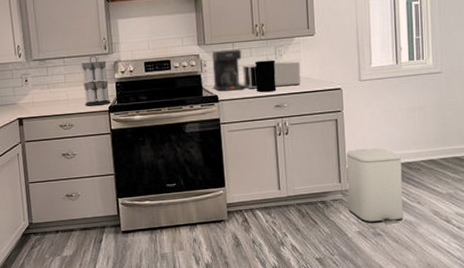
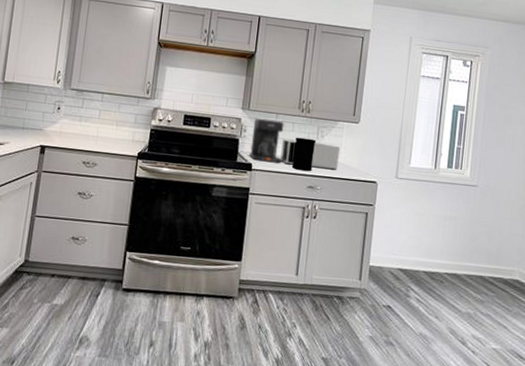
spice rack: present [81,55,110,106] -> none [114,96,146,150]
pedal bin: present [346,148,403,225] -> none [364,248,426,337]

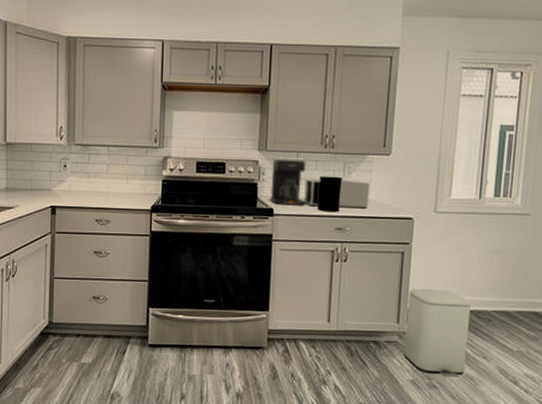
pedal bin: none [364,248,426,337] -> present [403,288,471,378]

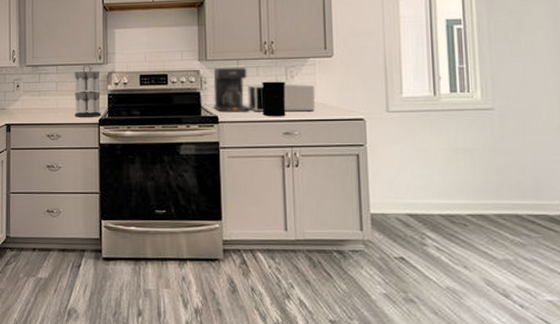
spice rack: none [126,147,155,203] -> present [74,64,101,117]
pedal bin: present [403,288,471,378] -> none [369,192,444,291]

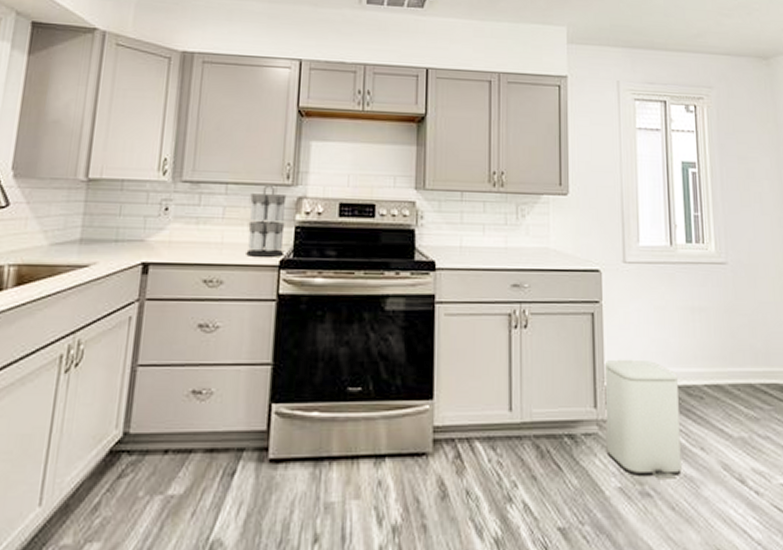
coffee maker: present [213,68,250,112] -> none [431,200,473,257]
toaster: present [248,84,315,113] -> none [472,224,547,261]
canister: present [262,81,286,117] -> none [489,220,517,265]
pedal bin: none [369,192,444,291] -> present [604,359,682,481]

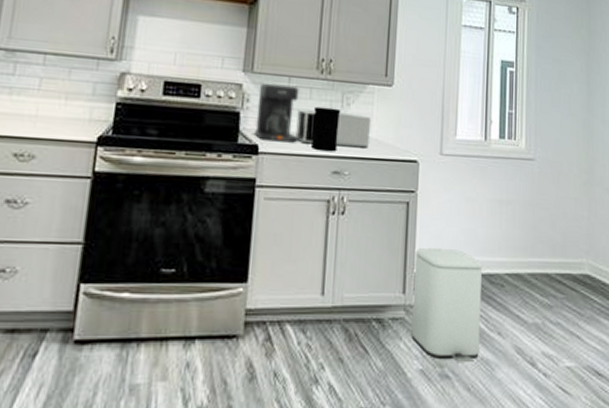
spice rack: present [246,184,287,257] -> none [62,57,109,133]
coffee maker: none [431,200,473,257] -> present [255,84,299,143]
toaster: none [472,224,547,261] -> present [295,110,370,150]
canister: none [489,220,517,265] -> present [311,106,341,152]

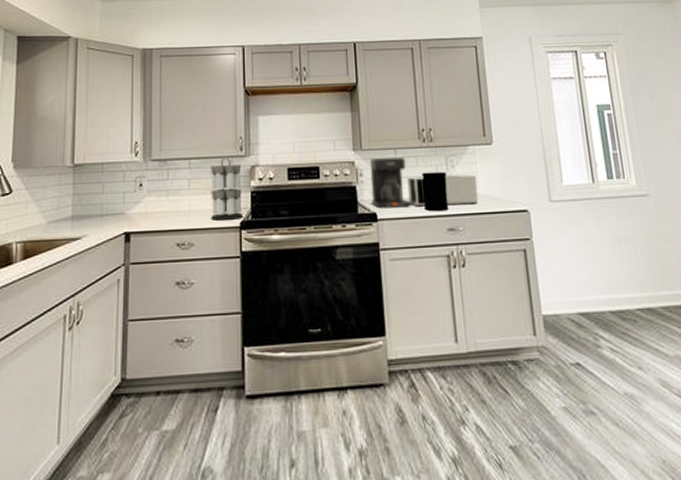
spice rack: none [62,57,109,133] -> present [210,157,243,221]
pedal bin: present [411,247,482,363] -> none [539,289,622,399]

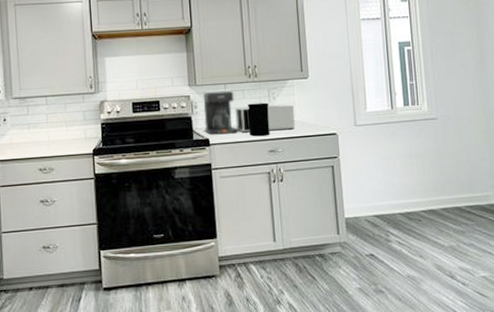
spice rack: present [210,157,243,221] -> none [65,94,95,149]

